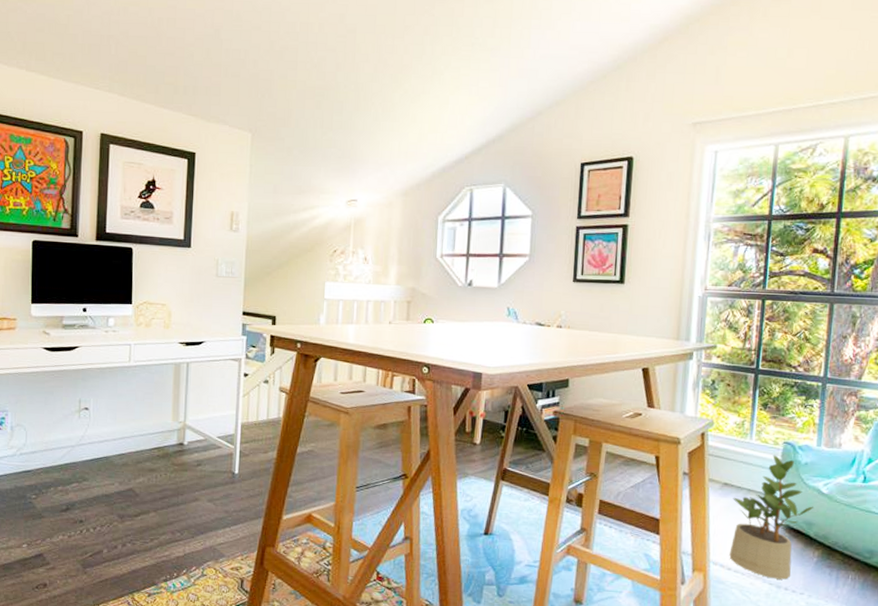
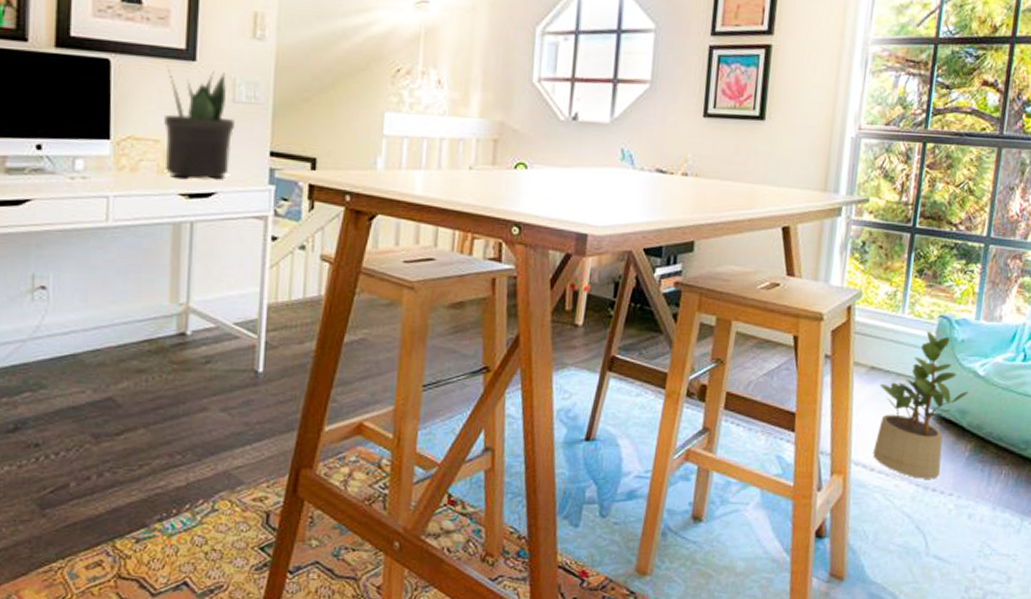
planter: none [169,252,217,333] -> present [164,66,234,181]

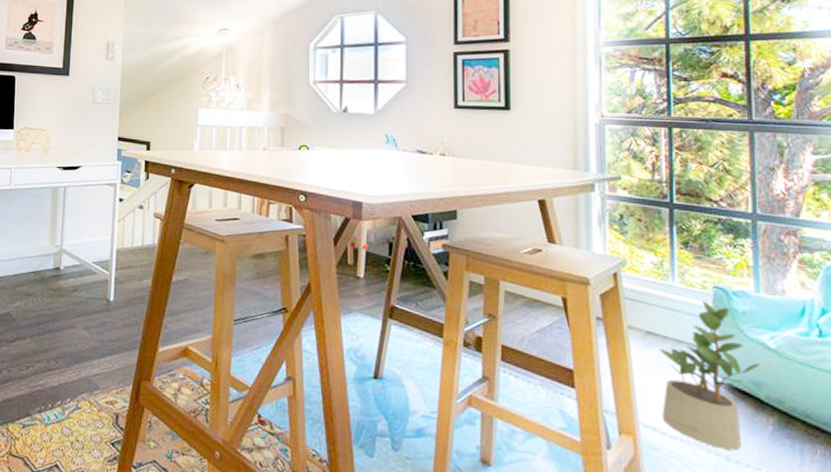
planter: present [164,66,234,181] -> none [48,80,94,158]

